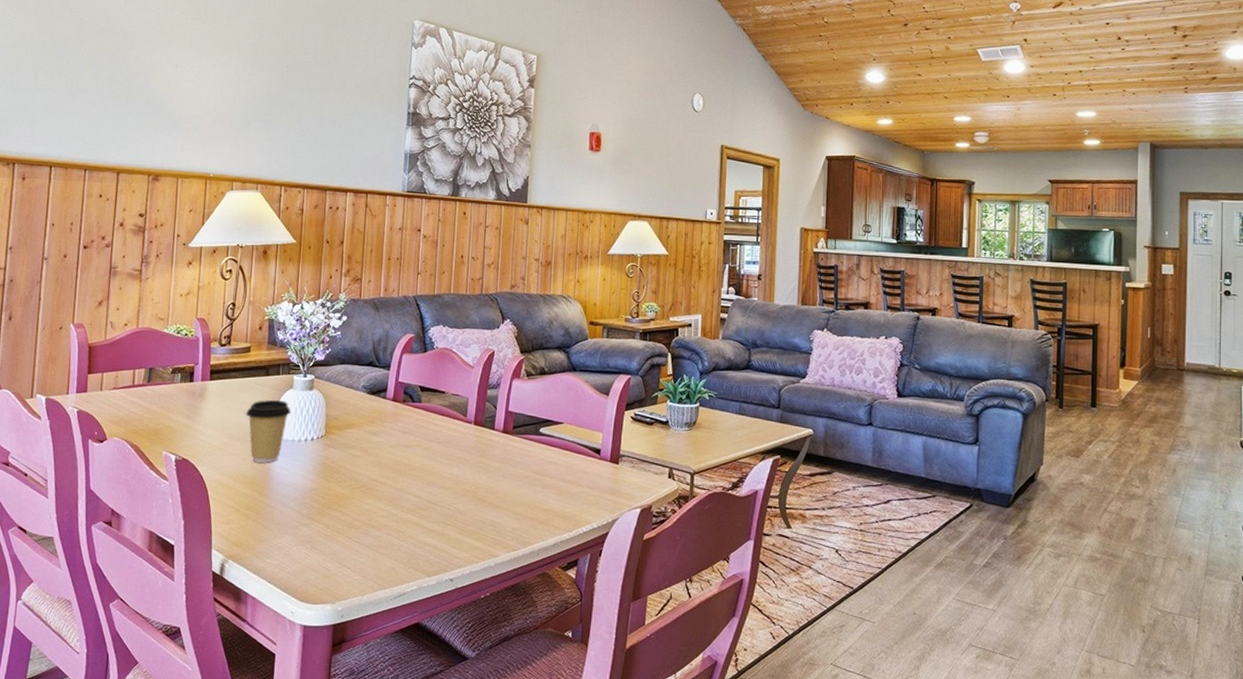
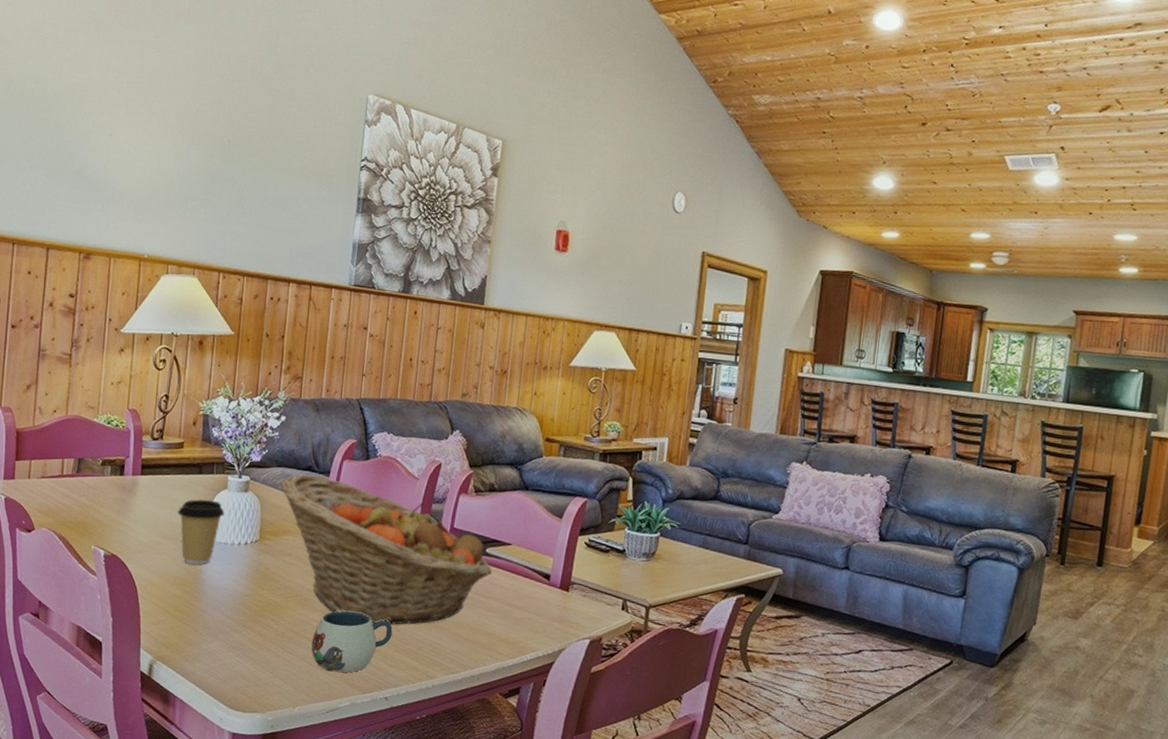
fruit basket: none [343,369,547,508] -> present [279,474,493,625]
mug: none [378,497,455,558] -> present [311,611,393,673]

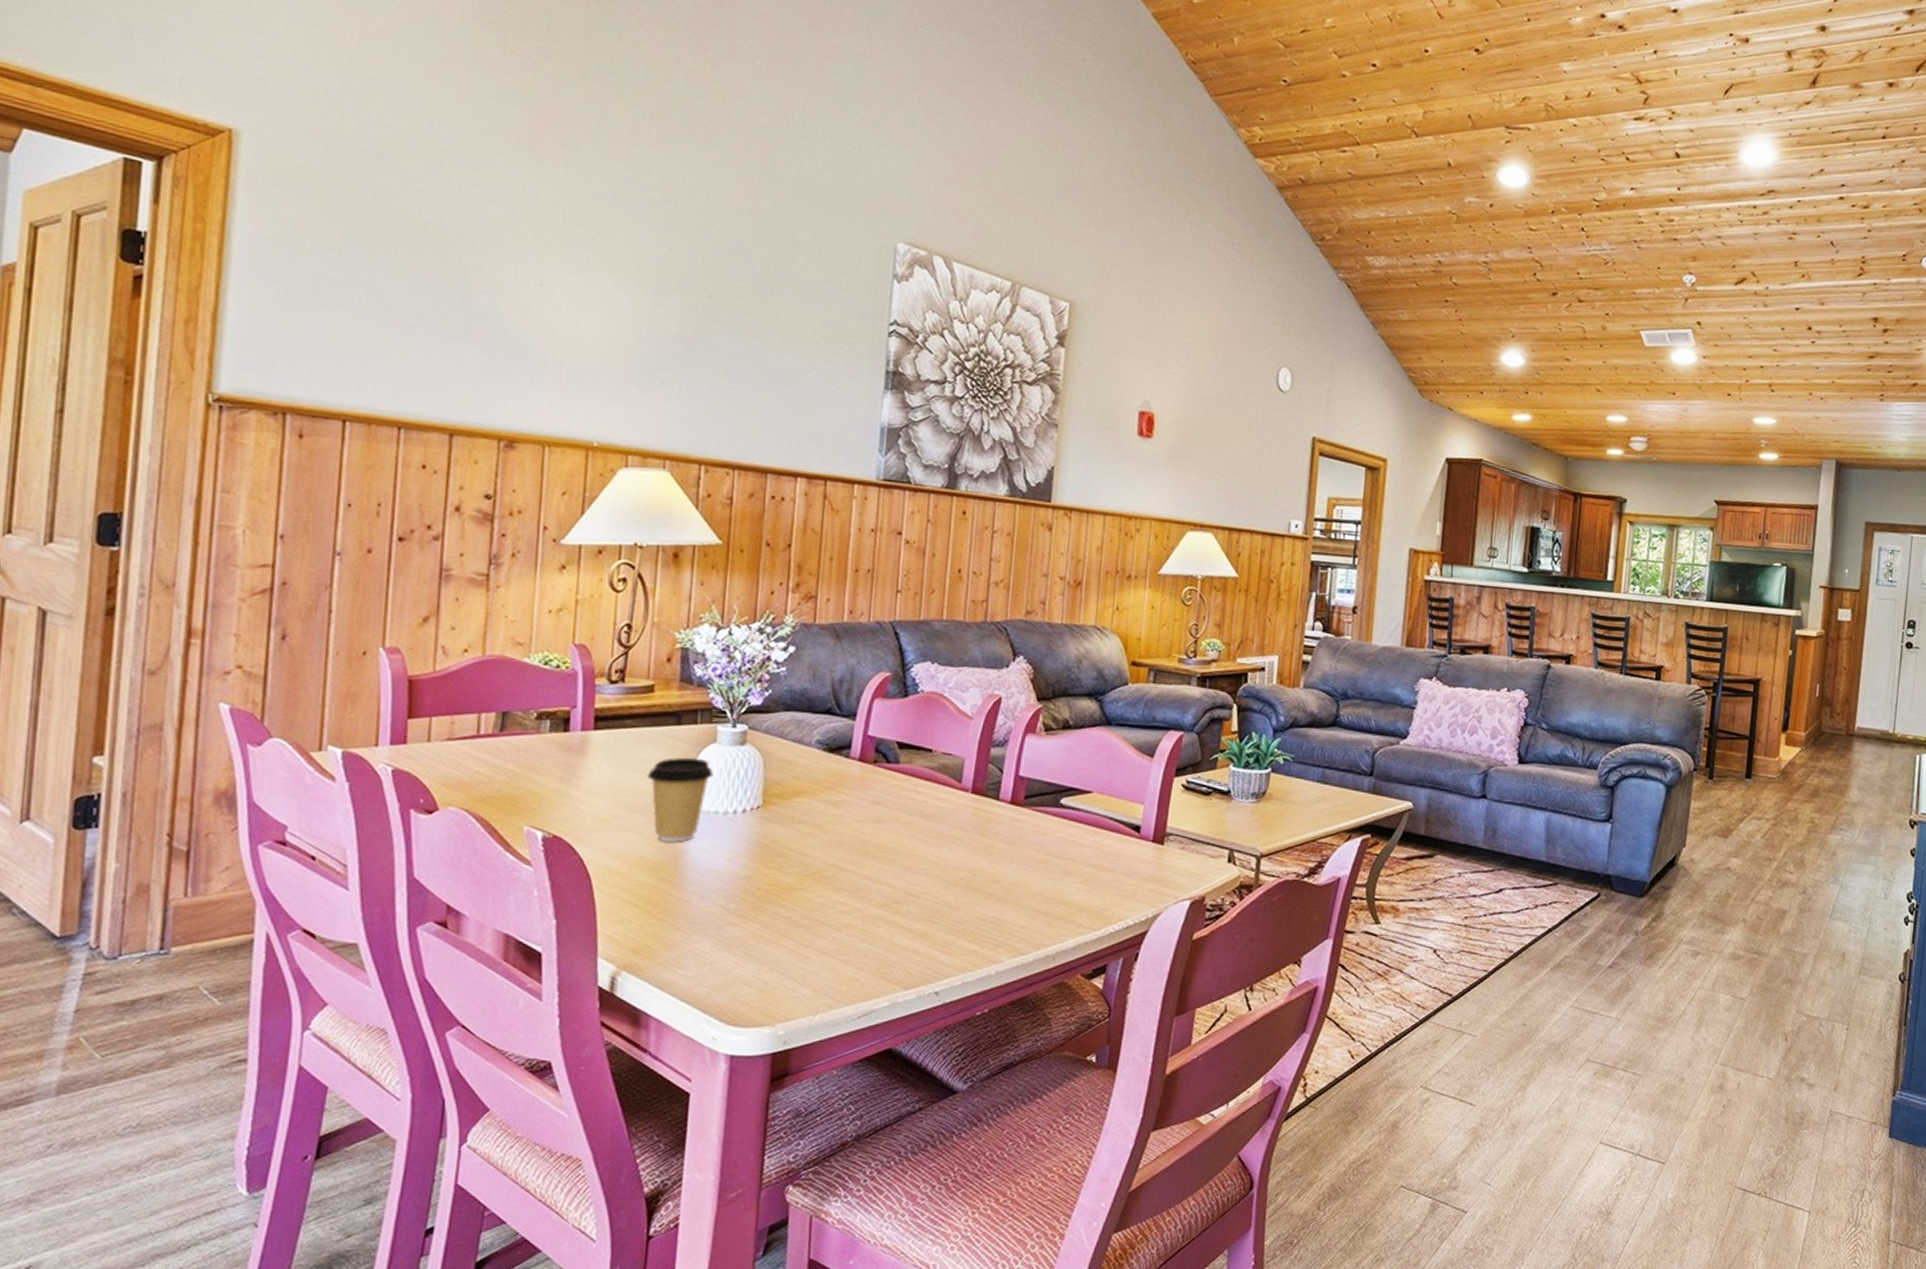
fruit basket: present [279,474,493,625] -> none [788,718,1069,901]
mug: present [311,611,393,673] -> none [836,887,943,966]

